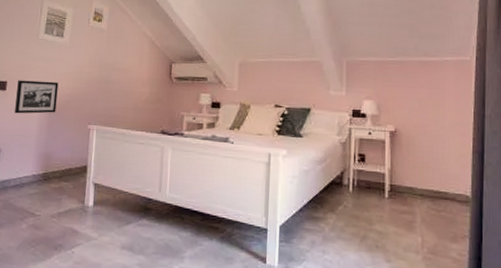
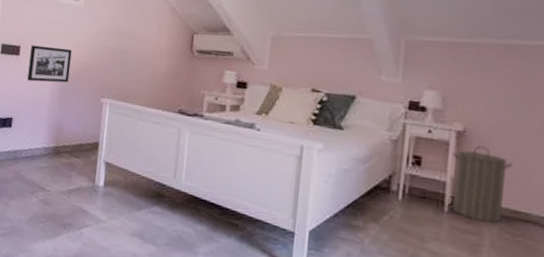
laundry hamper: none [388,142,433,203] -> present [452,146,513,223]

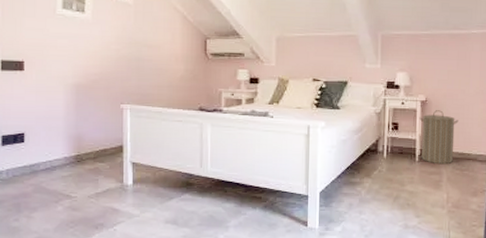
picture frame: present [27,45,72,83] -> none [37,59,84,95]

